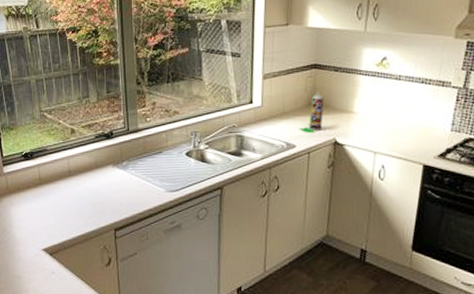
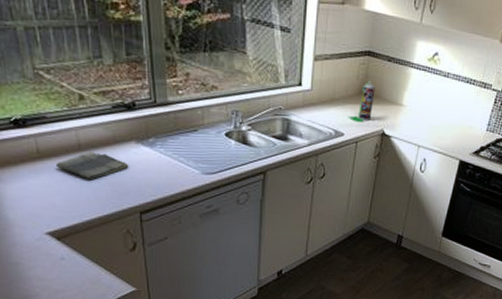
dish towel: none [51,176,107,202] -> present [55,152,129,180]

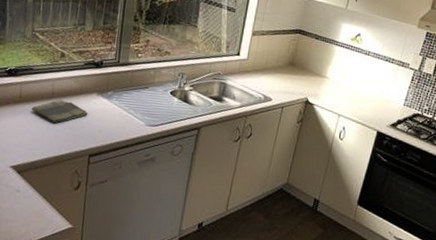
spray can: present [348,81,375,123] -> none [276,55,303,90]

